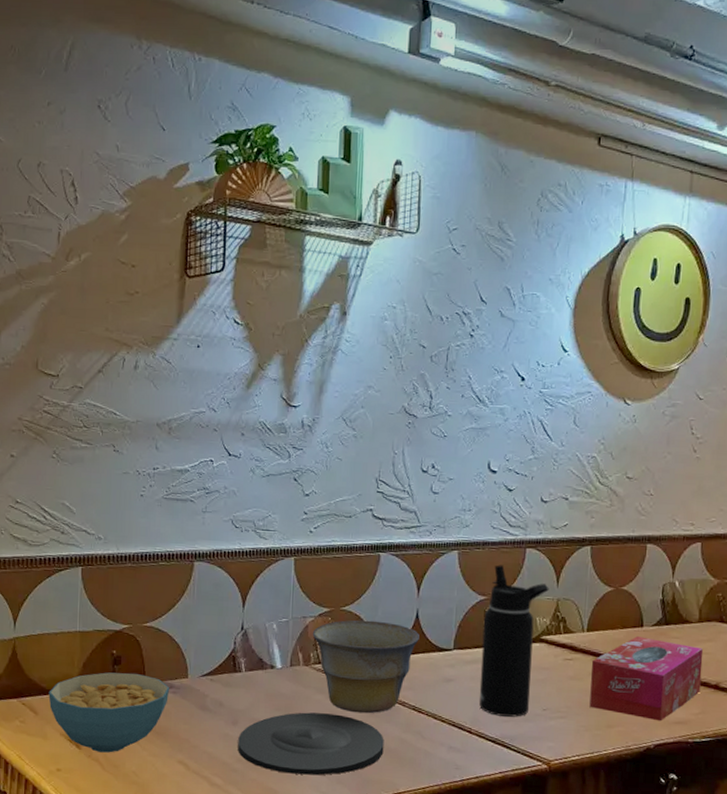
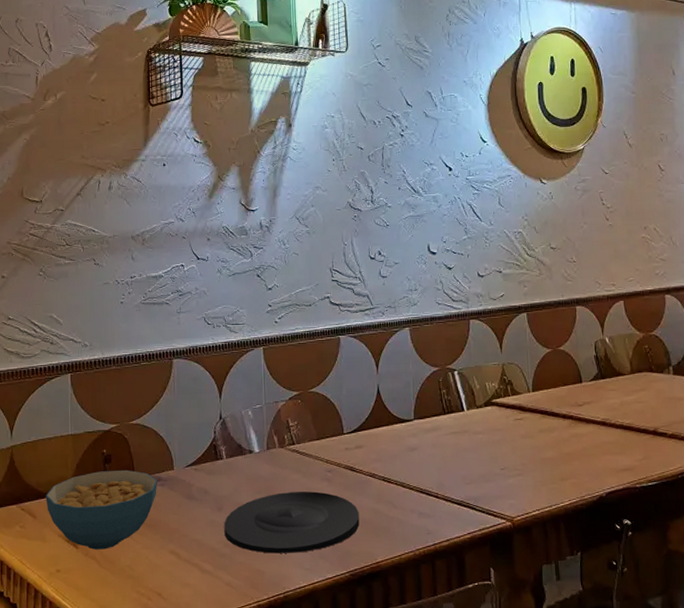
bowl: present [312,620,419,714] -> none [285,399,382,489]
water bottle: present [479,565,549,717] -> none [438,337,494,479]
tissue box: present [589,636,704,721] -> none [539,392,641,470]

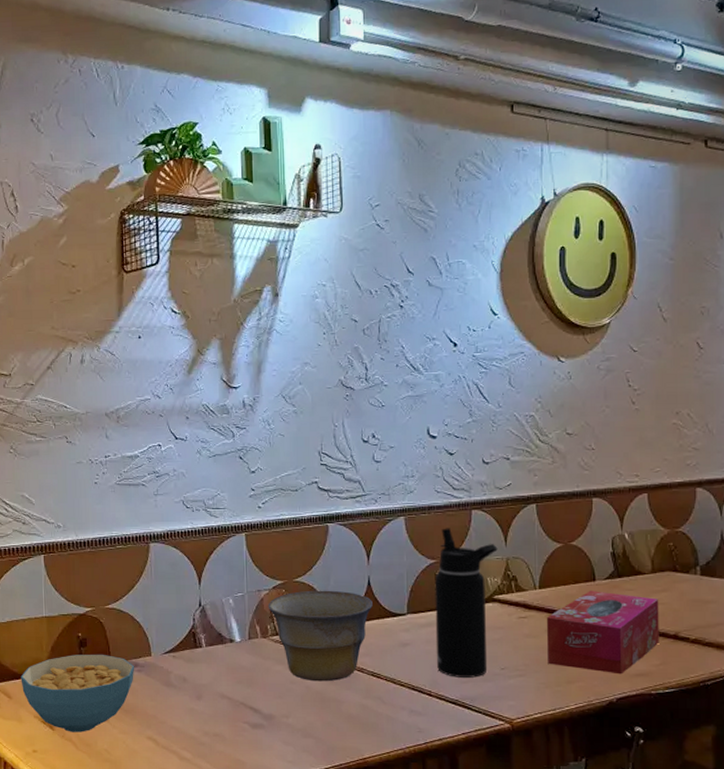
plate: present [224,491,360,554] -> none [203,683,346,745]
bowl: none [285,399,382,489] -> present [268,590,373,682]
water bottle: none [438,337,494,479] -> present [435,528,498,678]
tissue box: none [539,392,641,470] -> present [546,591,659,675]

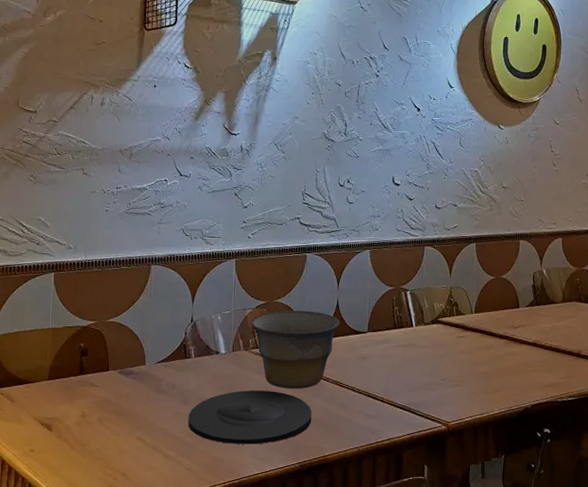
cereal bowl: present [20,654,135,732] -> none [24,362,130,433]
plate: none [203,683,346,745] -> present [188,390,312,444]
water bottle: present [435,528,498,678] -> none [389,260,444,387]
tissue box: present [546,591,659,675] -> none [479,316,567,385]

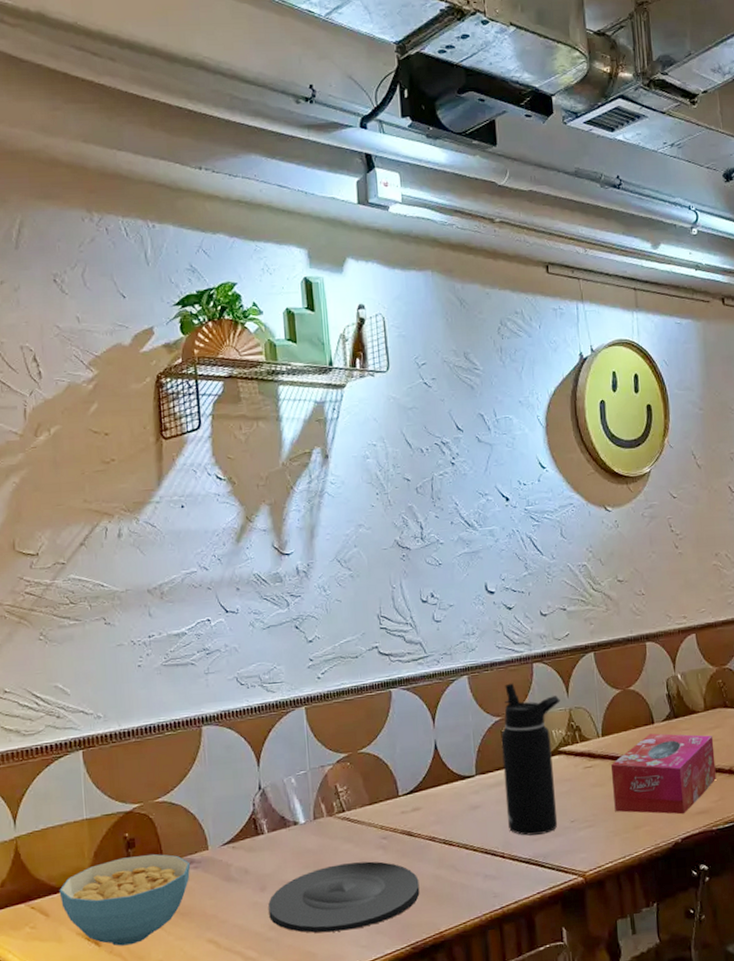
cereal bowl: none [24,362,130,433] -> present [59,853,191,946]
bowl: present [251,310,340,389] -> none [332,758,441,857]
water bottle: none [389,260,444,387] -> present [501,683,560,836]
tissue box: none [479,316,567,385] -> present [610,733,717,815]

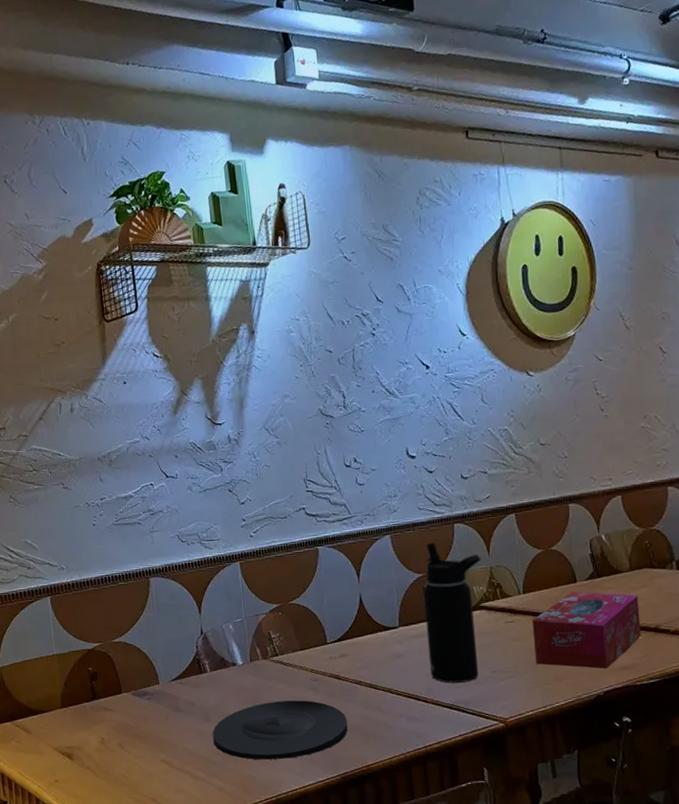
cereal bowl: present [59,853,191,946] -> none [37,685,145,761]

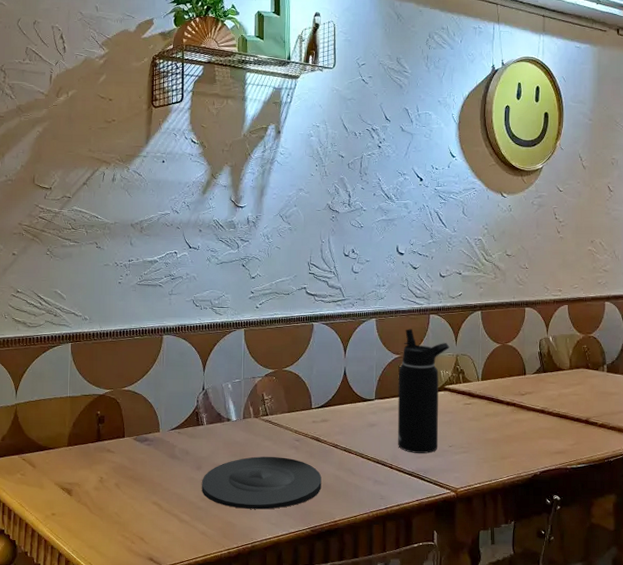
tissue box: present [531,591,641,669] -> none [486,383,575,452]

